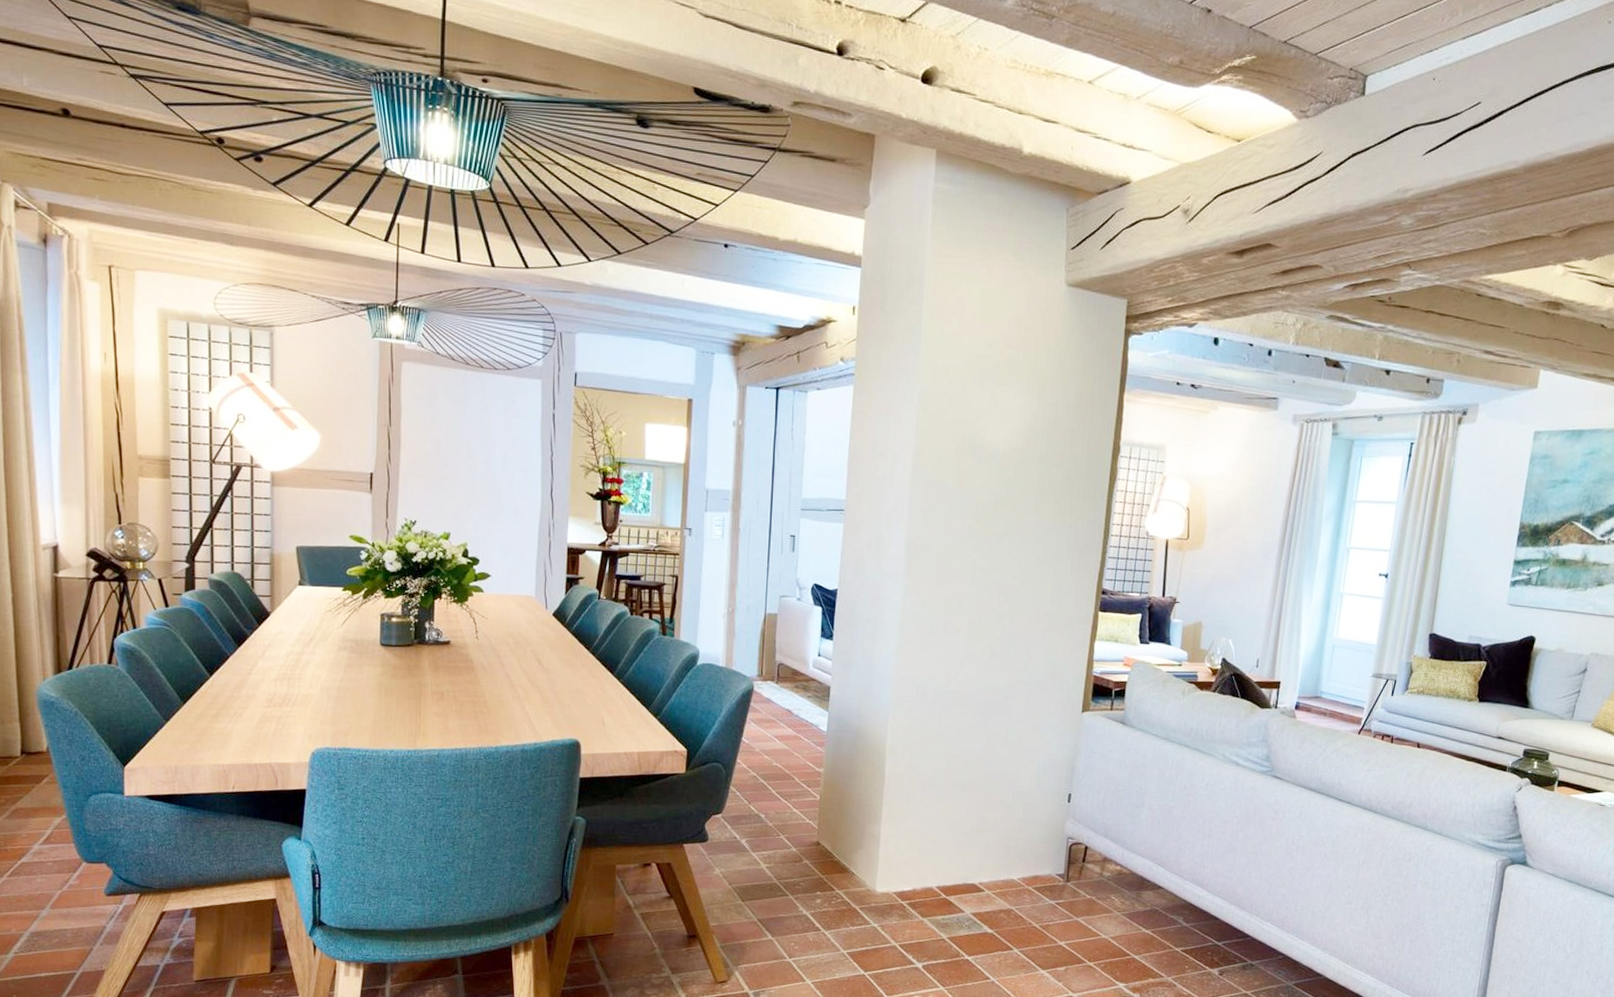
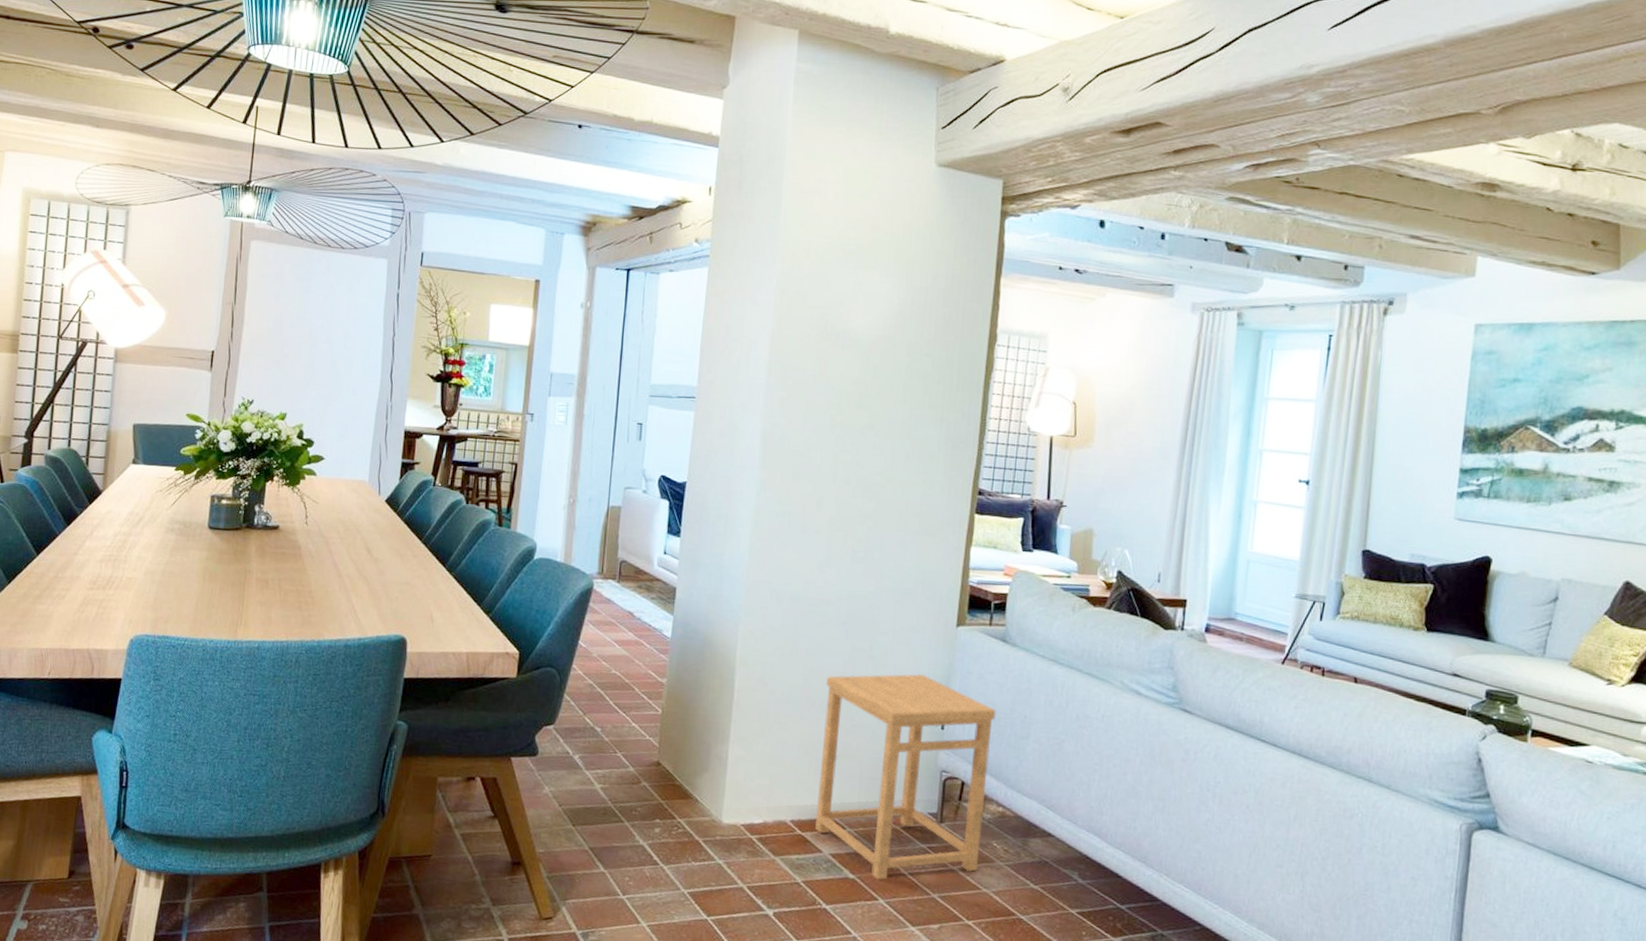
side table: none [958,755,1116,933] -> present [815,674,996,880]

